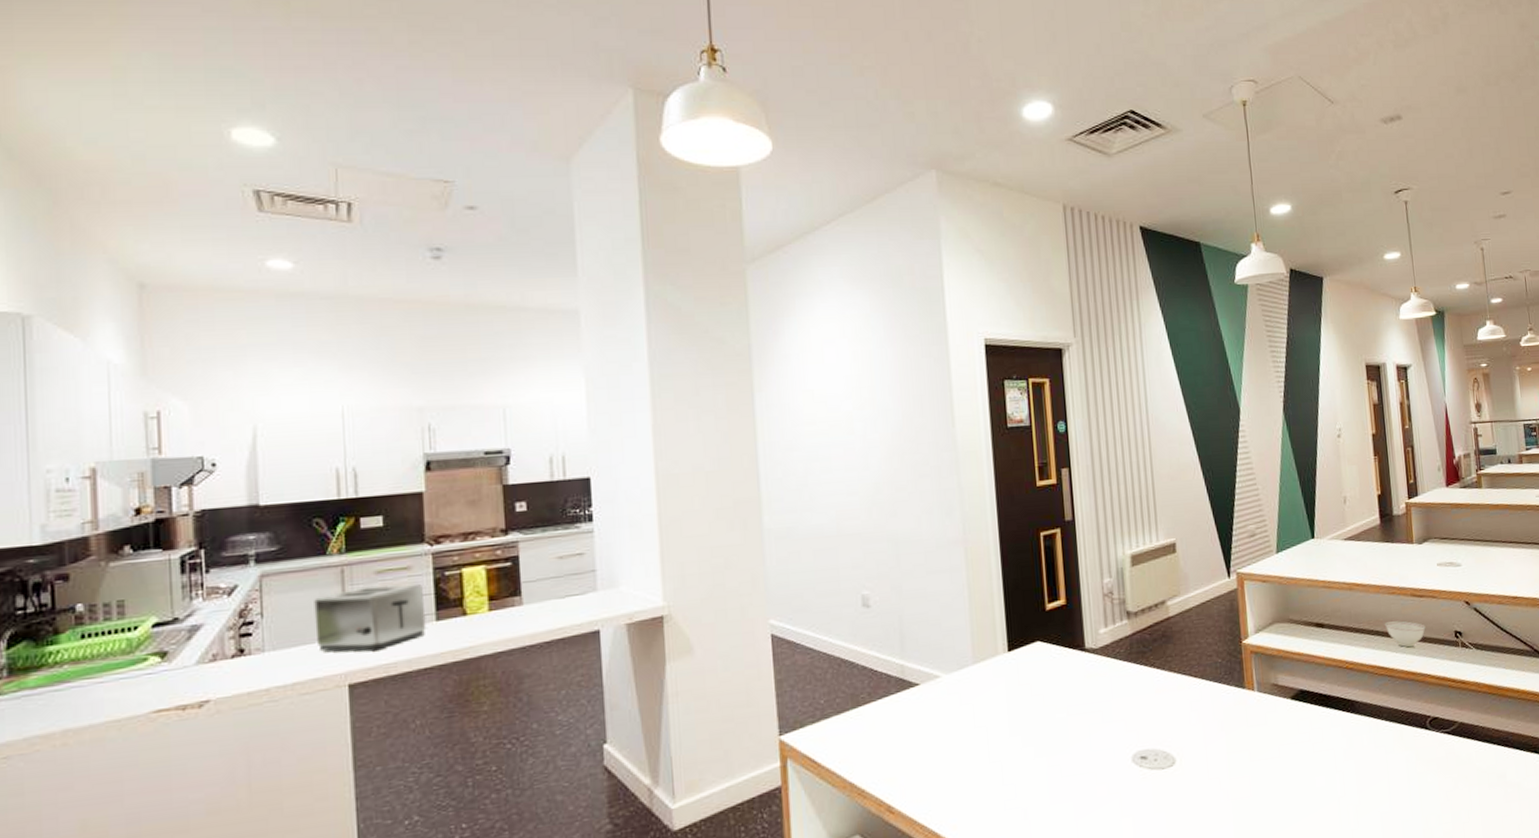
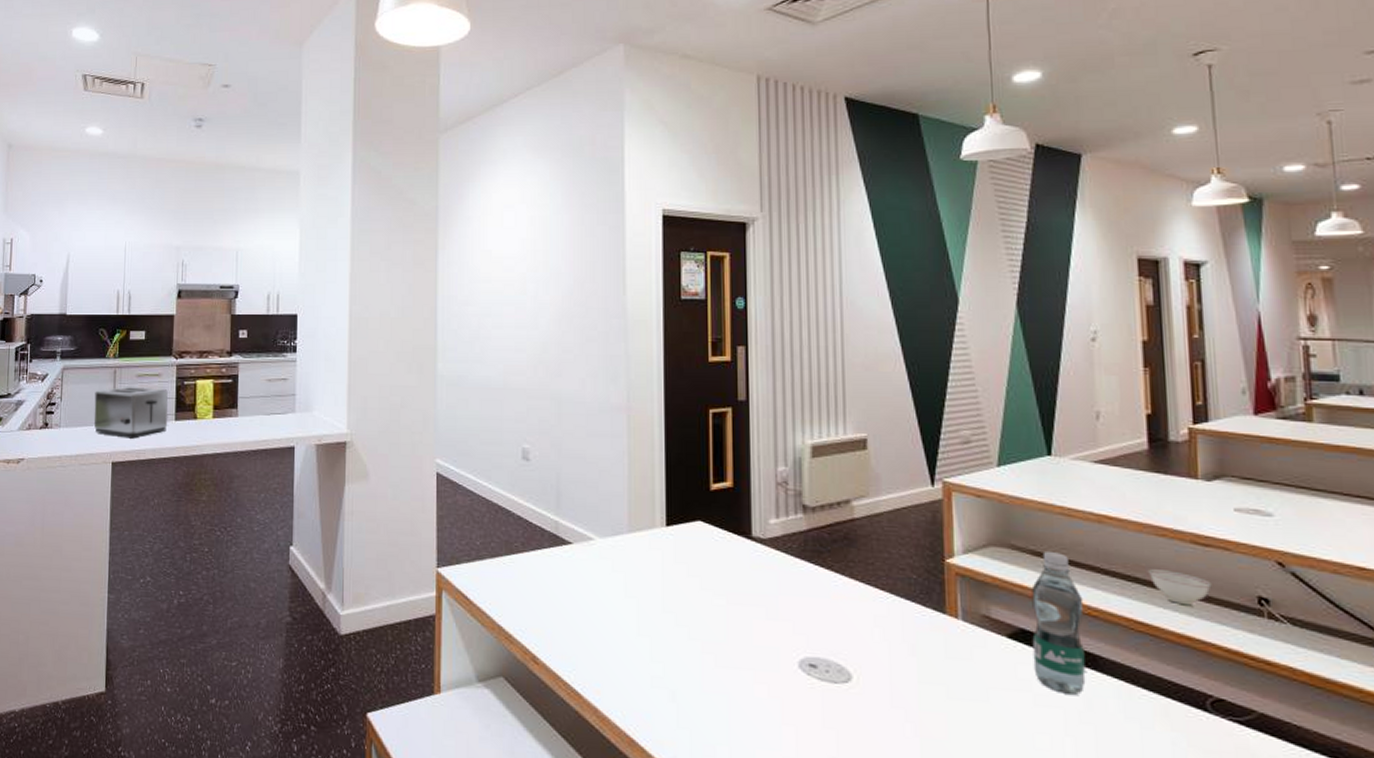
bottle: none [1306,619,1348,738] -> present [1031,550,1086,695]

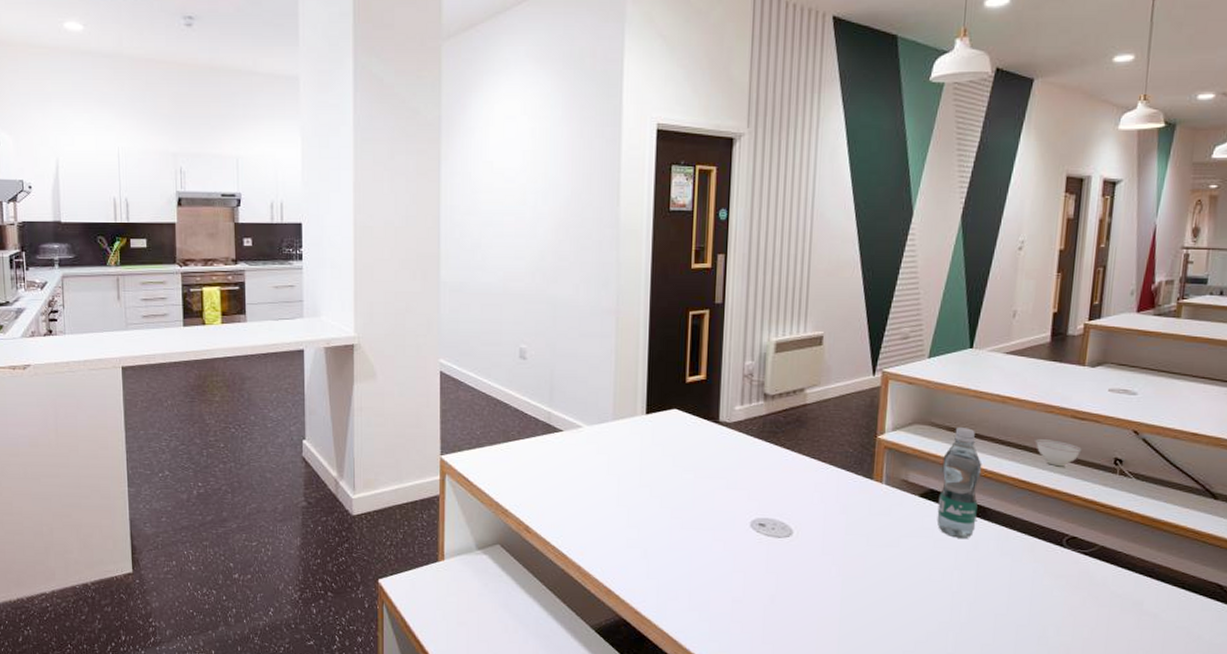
toaster: present [94,386,169,439] -> none [98,293,176,344]

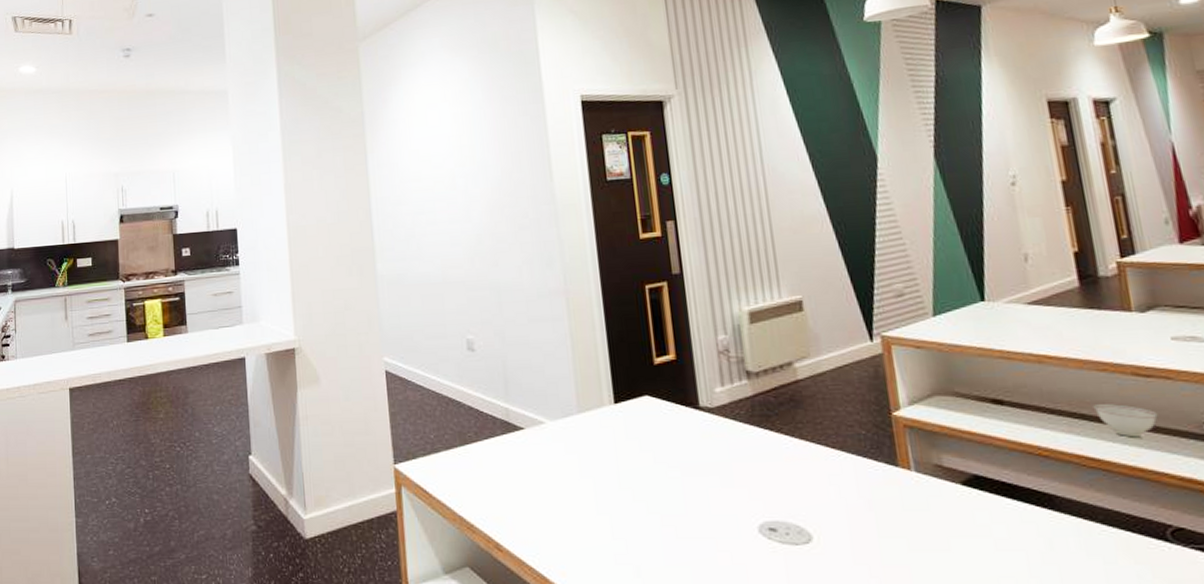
bottle: present [937,426,982,538] -> none [980,395,1045,536]

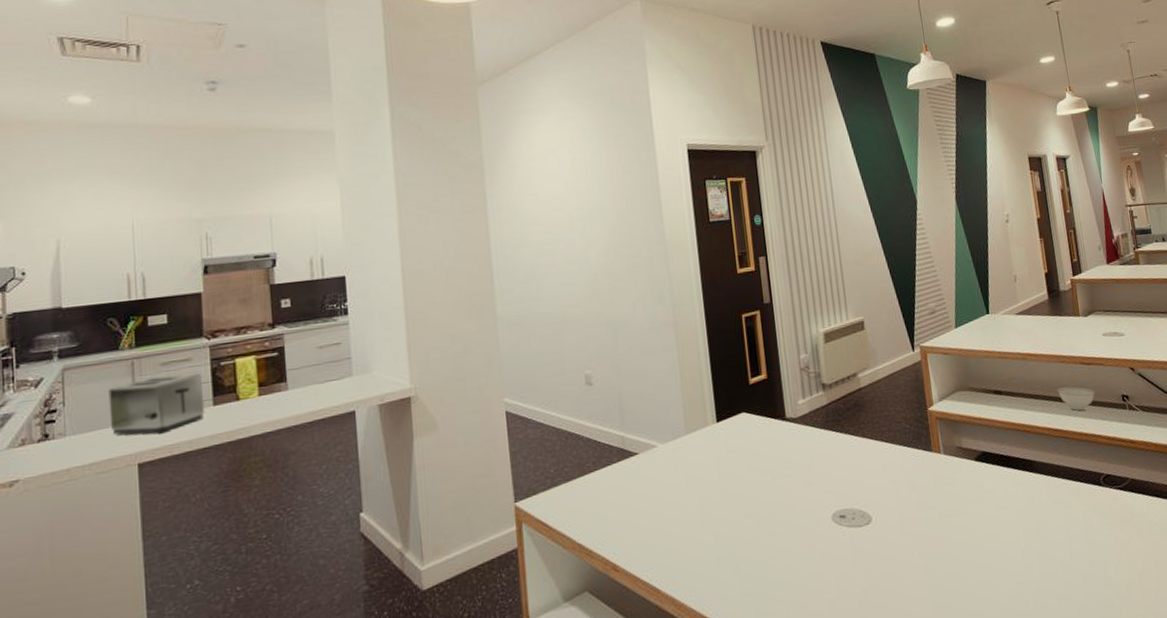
toaster: none [47,312,121,364] -> present [108,374,205,435]

